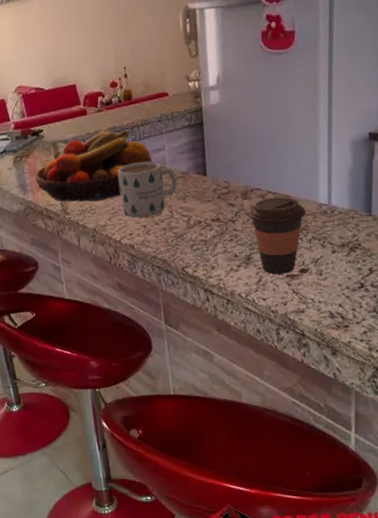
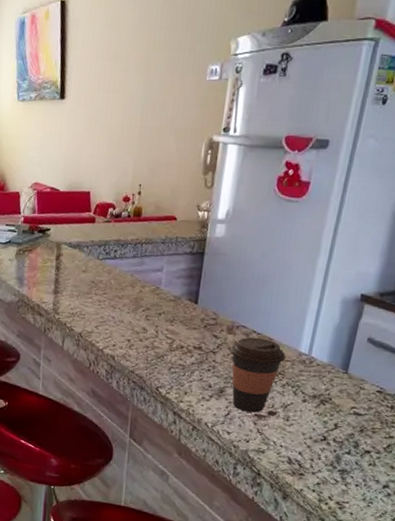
fruit bowl: present [35,128,153,202] -> none [33,239,149,308]
mug: present [117,161,178,218] -> none [110,278,169,332]

